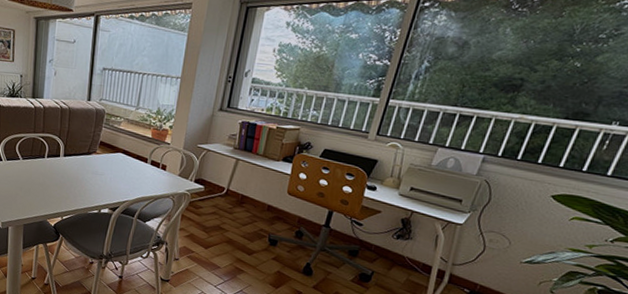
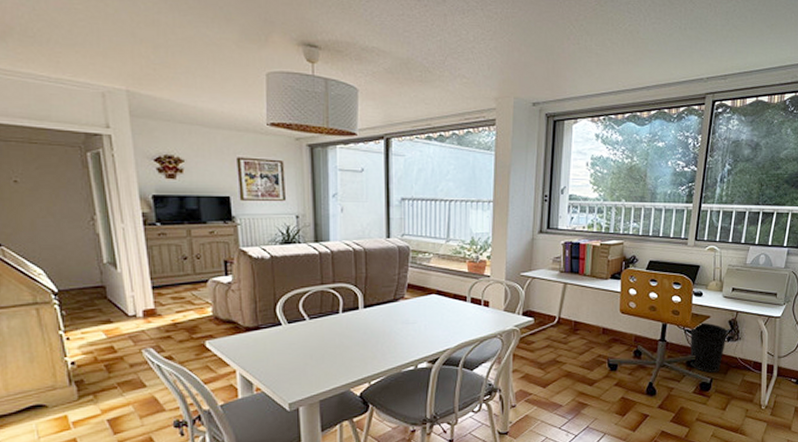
wastebasket: none [352,216,400,267] -> present [691,322,729,373]

